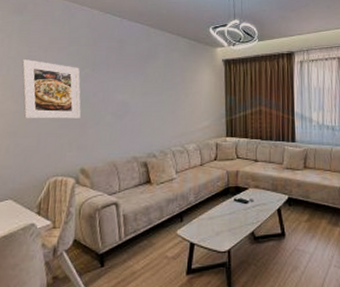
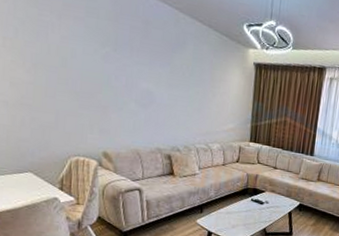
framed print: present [21,59,81,119] -> none [31,23,102,101]

